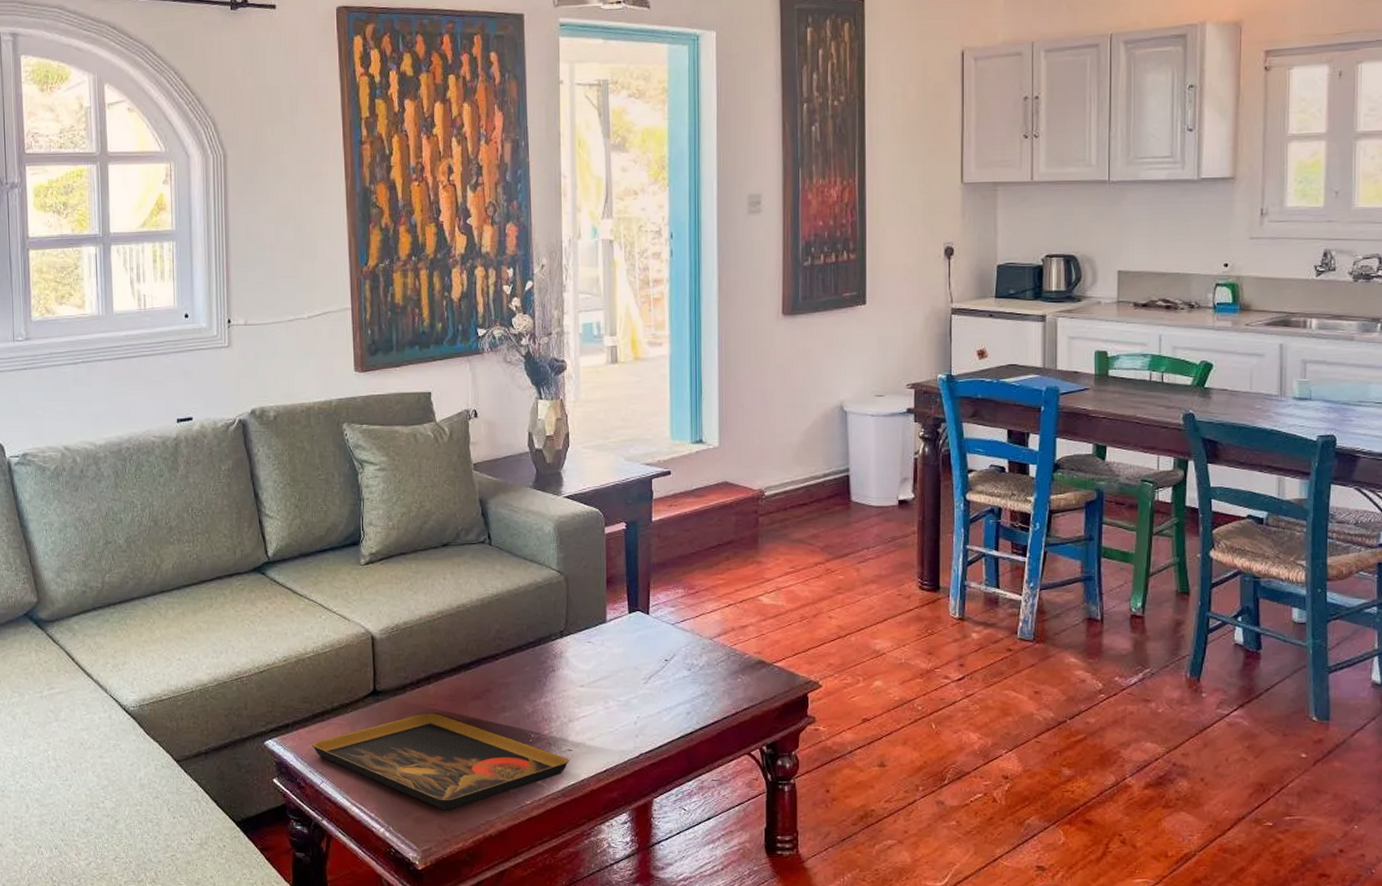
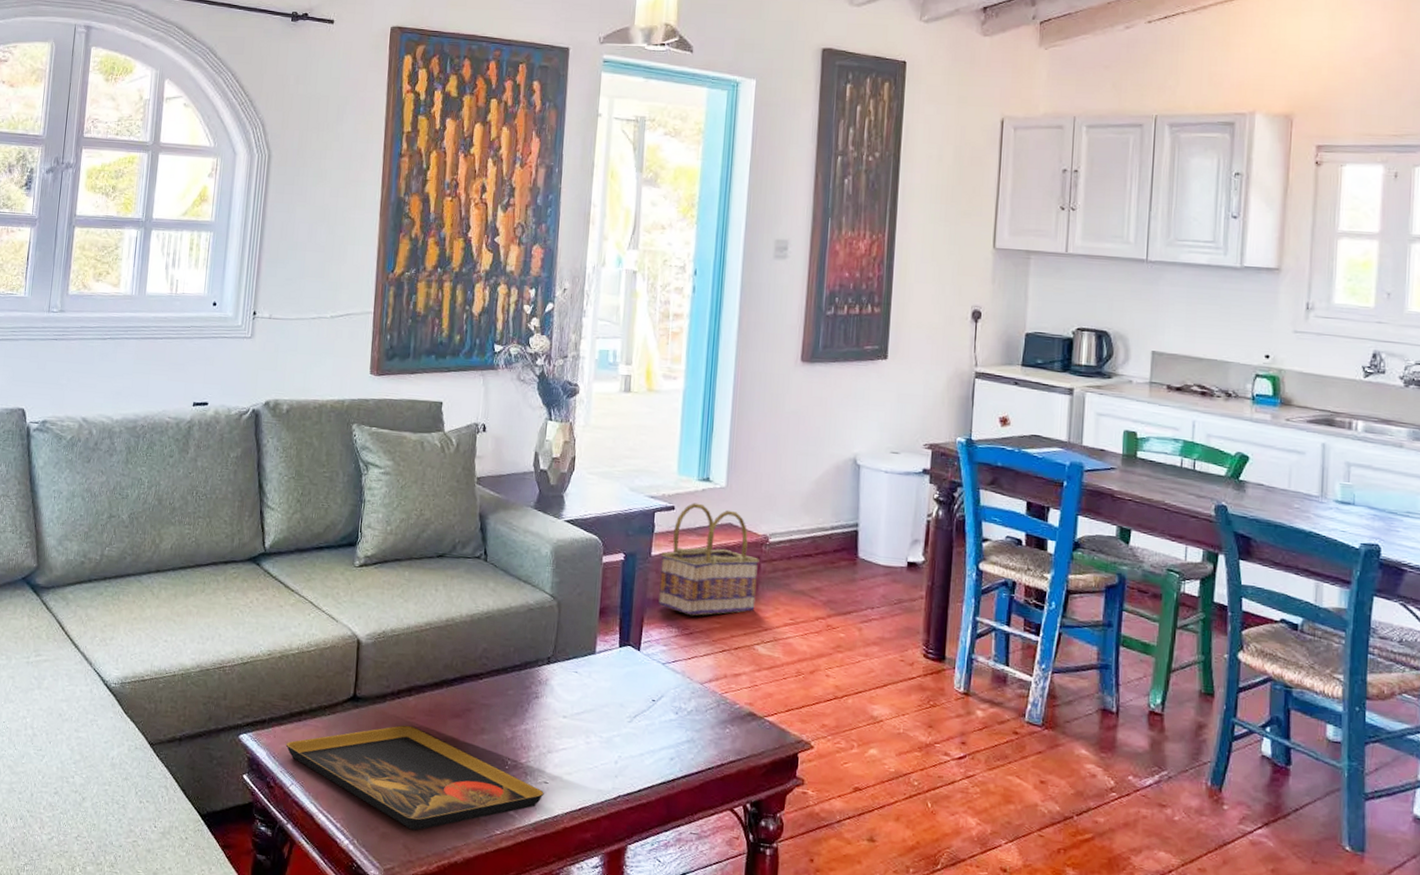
basket: none [661,465,757,576] -> present [658,502,759,616]

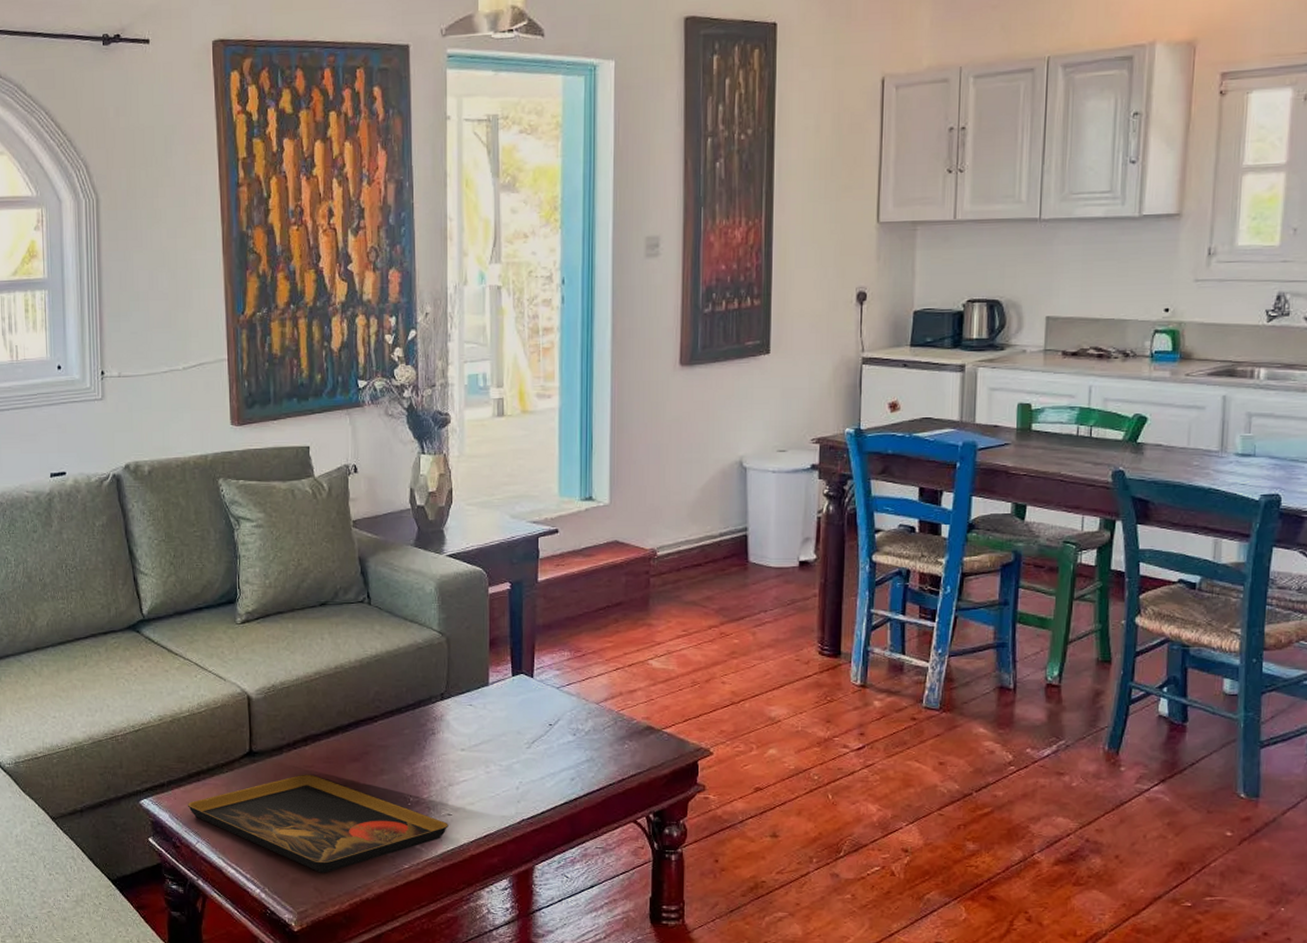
basket: present [658,502,759,616] -> none [547,523,648,638]

